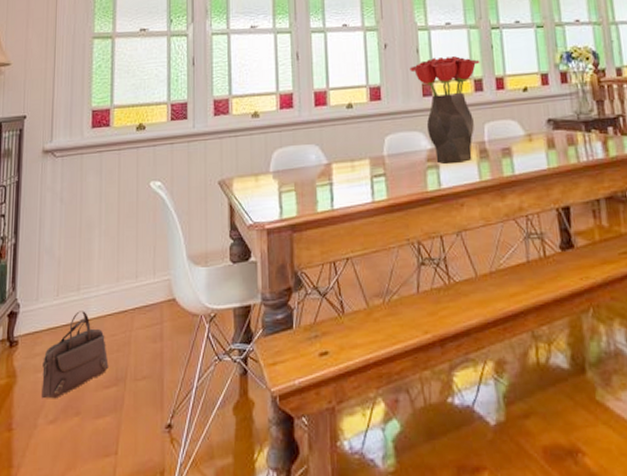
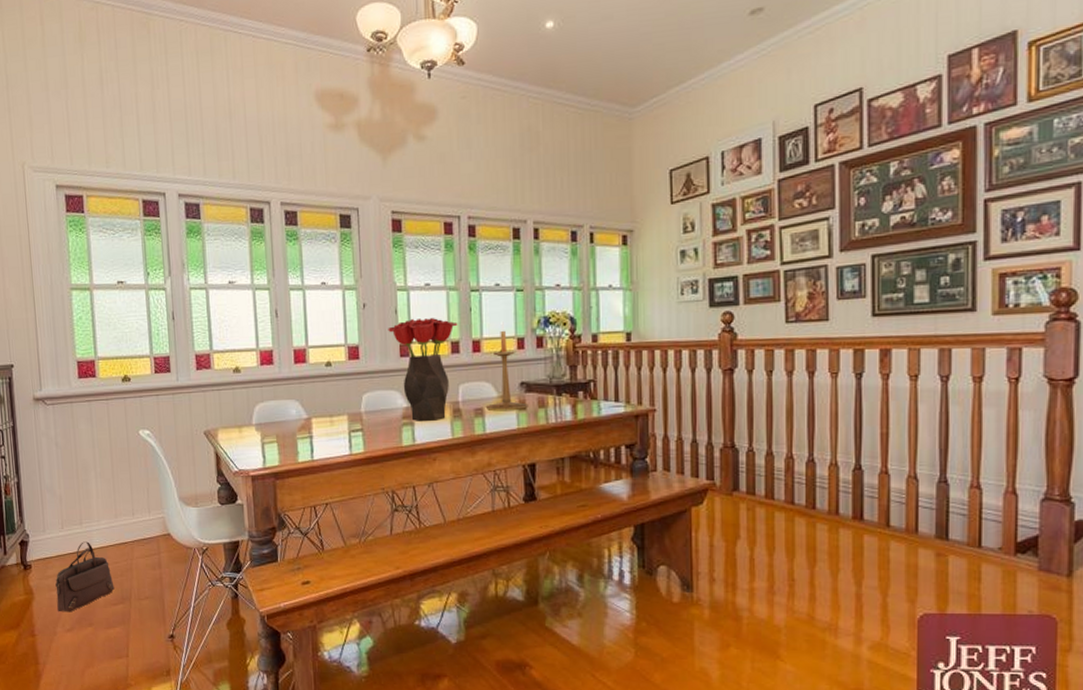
candlestick: none [514,58,558,151] -> present [486,321,528,412]

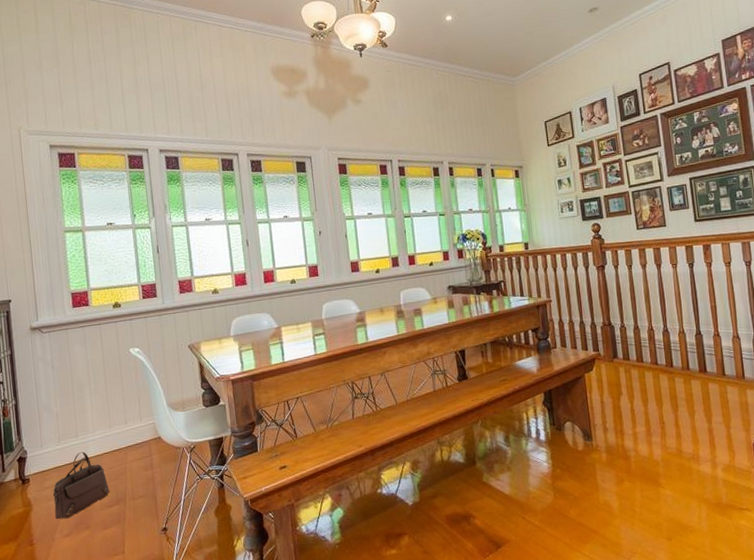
bouquet: present [388,318,458,422] -> none [340,240,396,324]
candlestick: present [486,321,528,412] -> none [423,239,456,311]

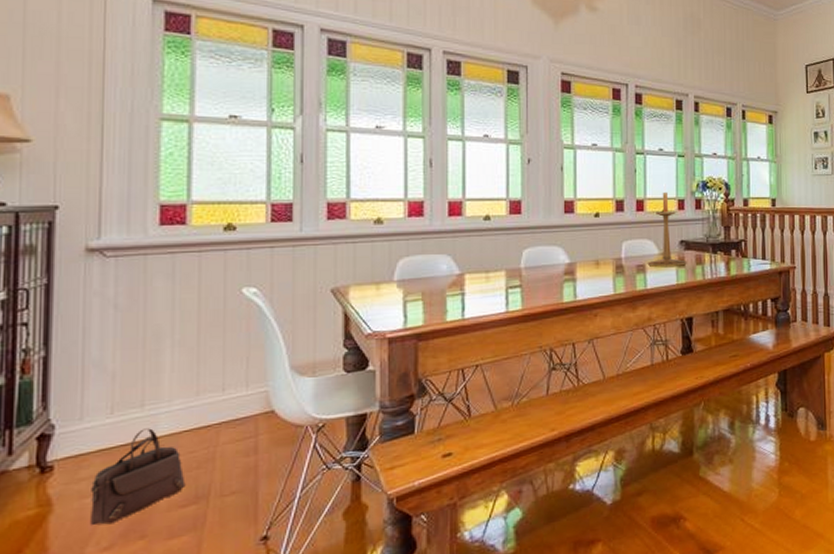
candlestick: none [423,239,456,311] -> present [648,184,687,268]

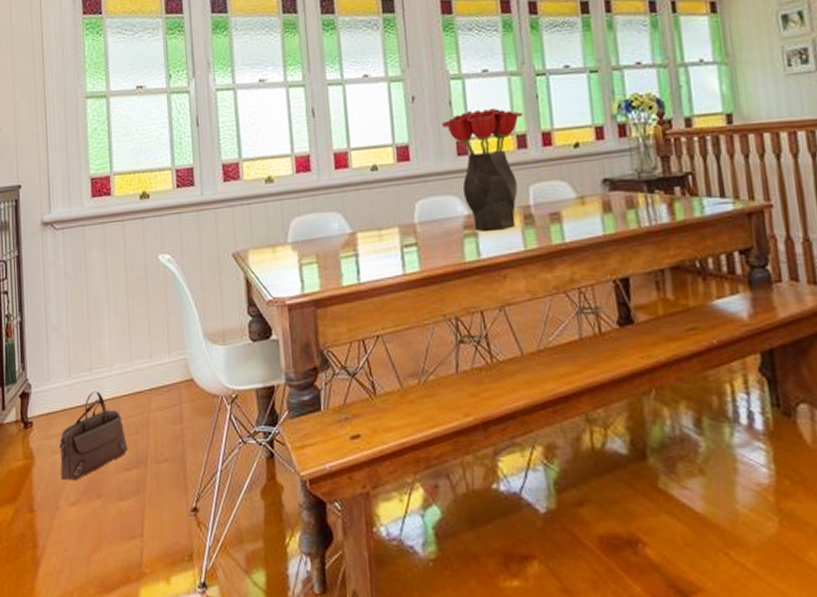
bouquet: none [553,177,623,278] -> present [441,108,523,233]
candlestick: present [648,184,687,268] -> none [564,108,615,216]

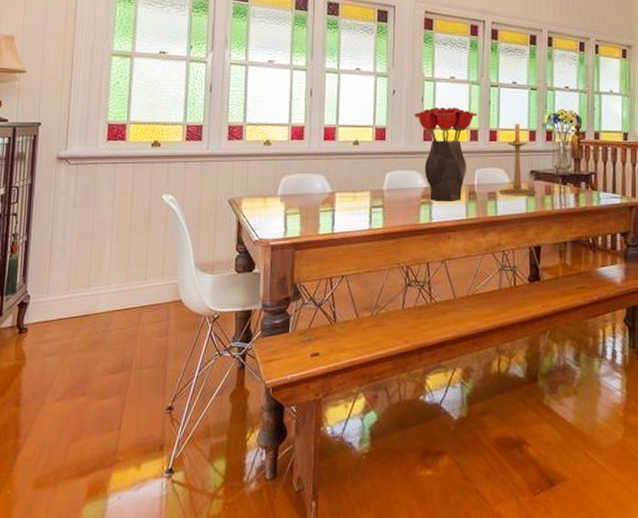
handbag: present [59,391,128,481] -> none [49,305,115,380]
candlestick: none [564,108,615,216] -> present [499,115,537,197]

